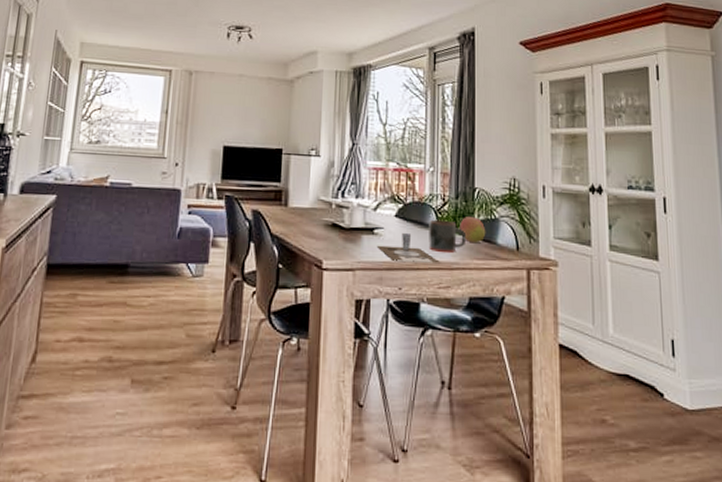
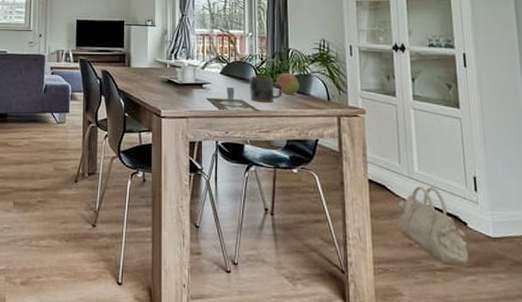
shoulder bag: none [590,351,664,444] -> present [398,185,468,266]

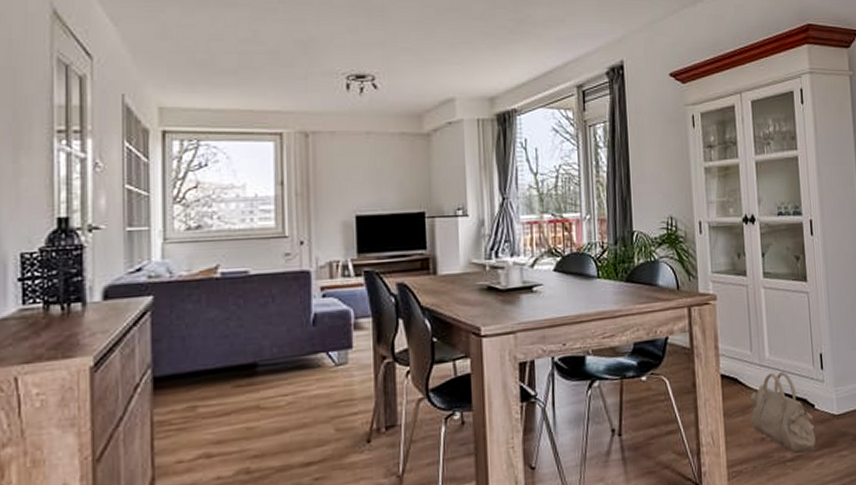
place setting: present [206,87,261,112] -> none [538,287,604,317]
mug: present [250,75,283,103] -> none [589,268,628,302]
fruit: present [276,72,300,95] -> none [620,260,647,288]

